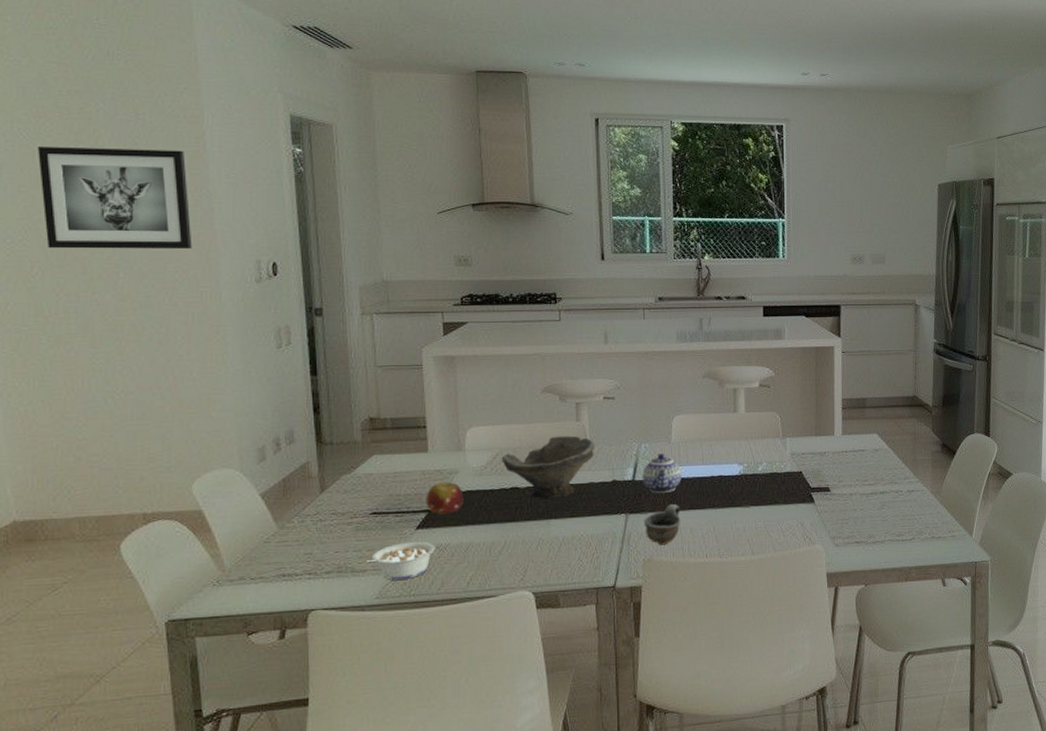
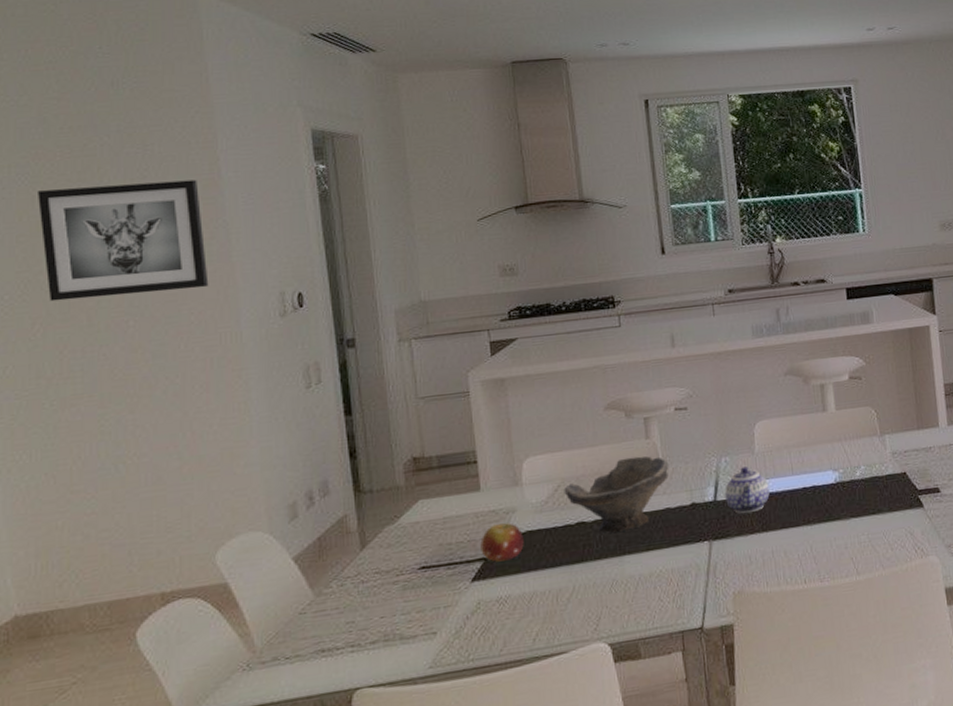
legume: present [363,541,435,580] -> none [413,595,495,645]
cup: present [643,504,681,545] -> none [729,524,773,574]

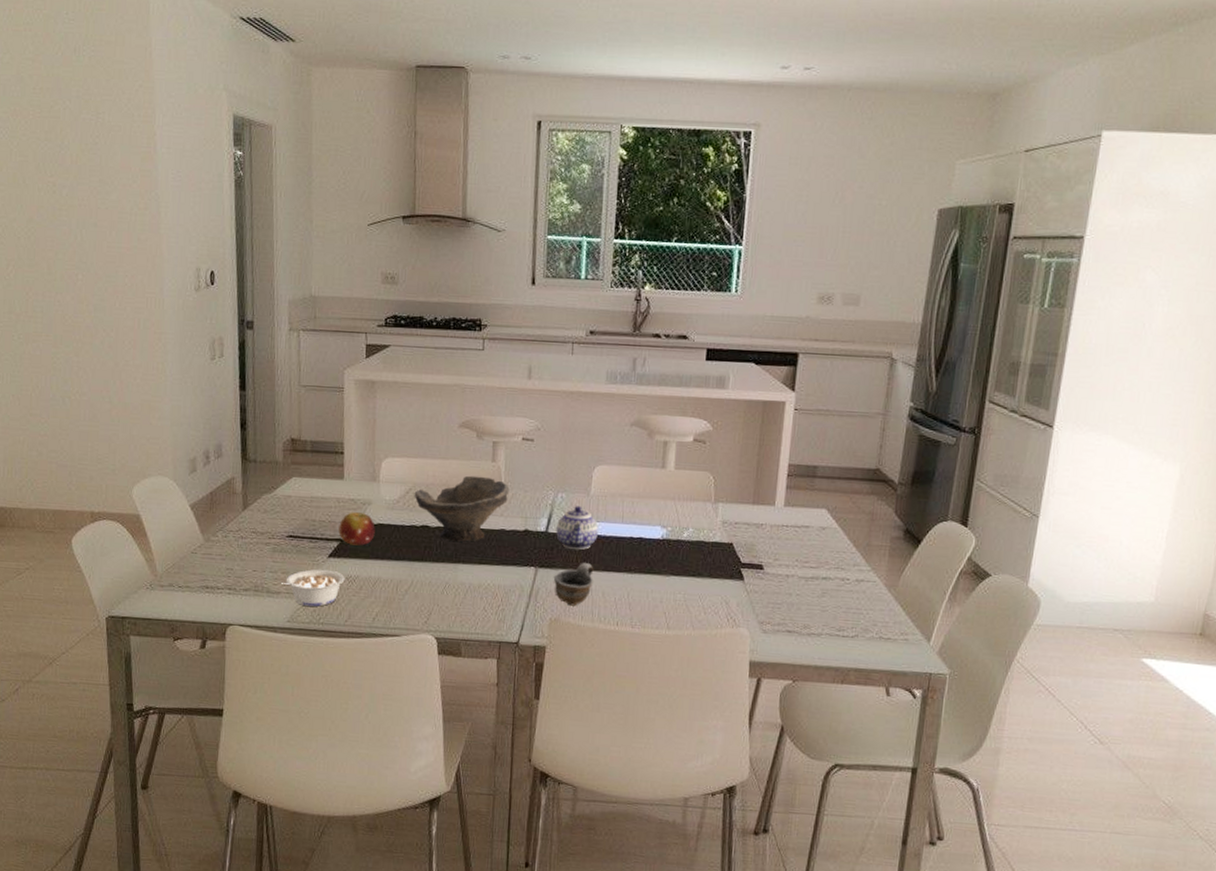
wall art: present [38,179,209,302] -> none [14,145,141,254]
legume: none [413,595,495,645] -> present [278,569,345,607]
cup: none [729,524,773,574] -> present [553,563,594,606]

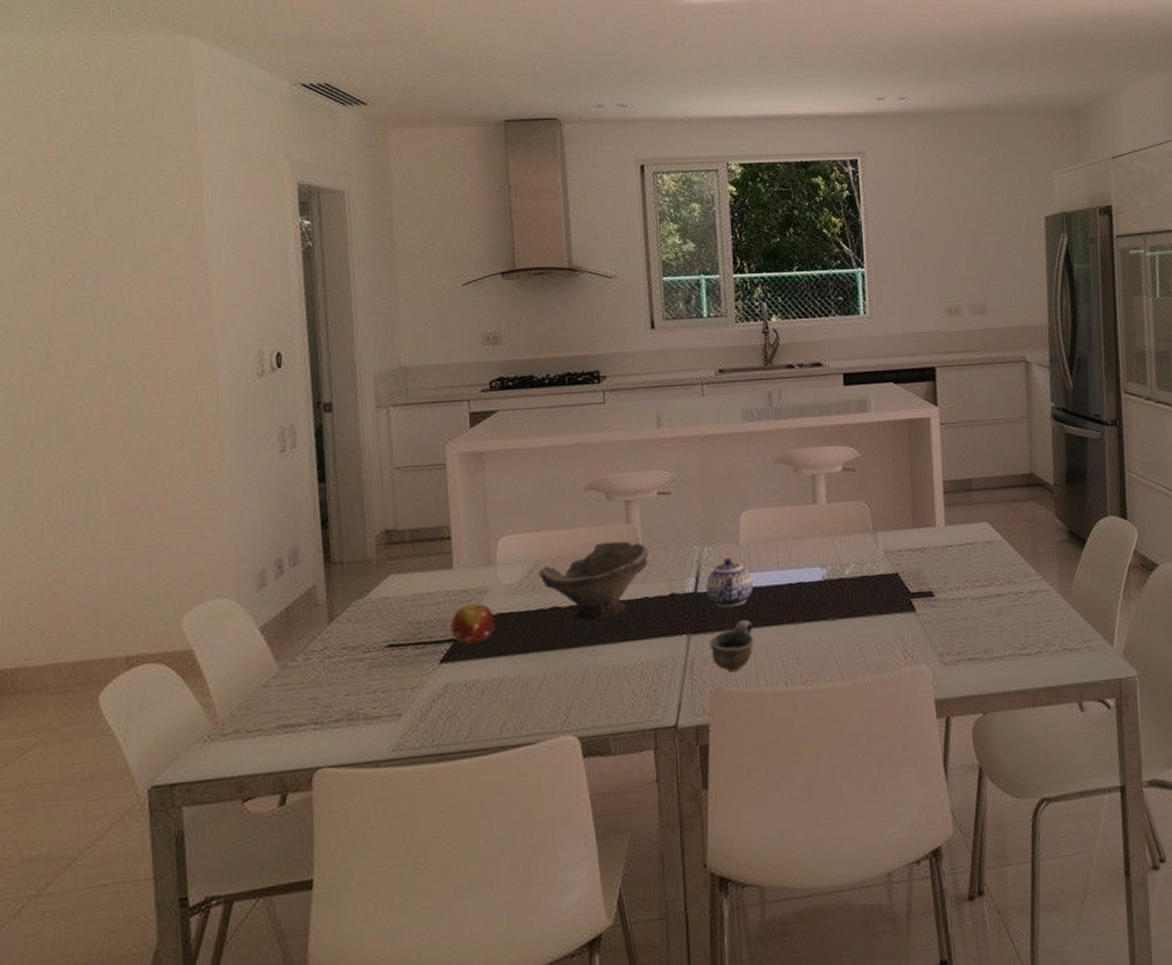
legume: present [278,569,345,607] -> none [377,678,462,728]

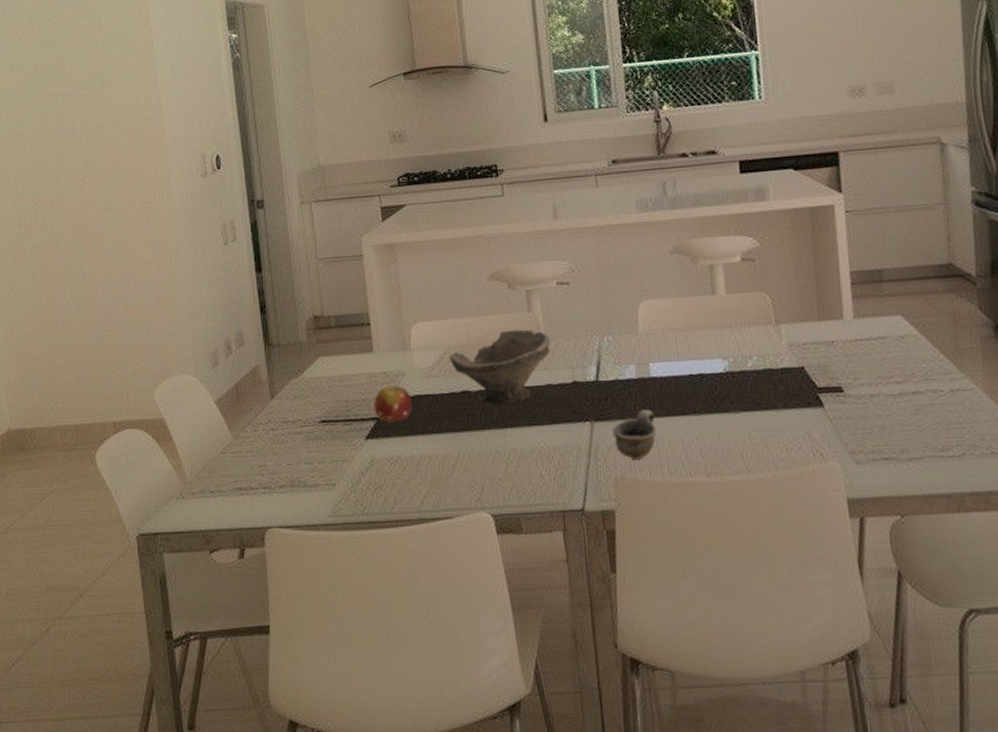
teapot: present [706,558,753,608] -> none [607,348,654,397]

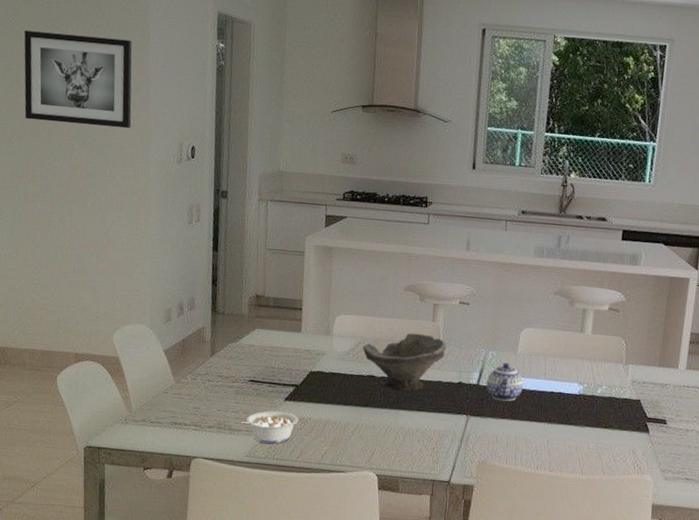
wall art: none [16,49,145,159] -> present [24,30,132,129]
legume: none [315,453,386,496] -> present [239,410,299,444]
fruit: present [373,386,413,423] -> none [295,361,327,391]
teapot: none [607,348,654,397] -> present [486,363,524,402]
cup: present [611,410,657,460] -> none [482,413,519,451]

